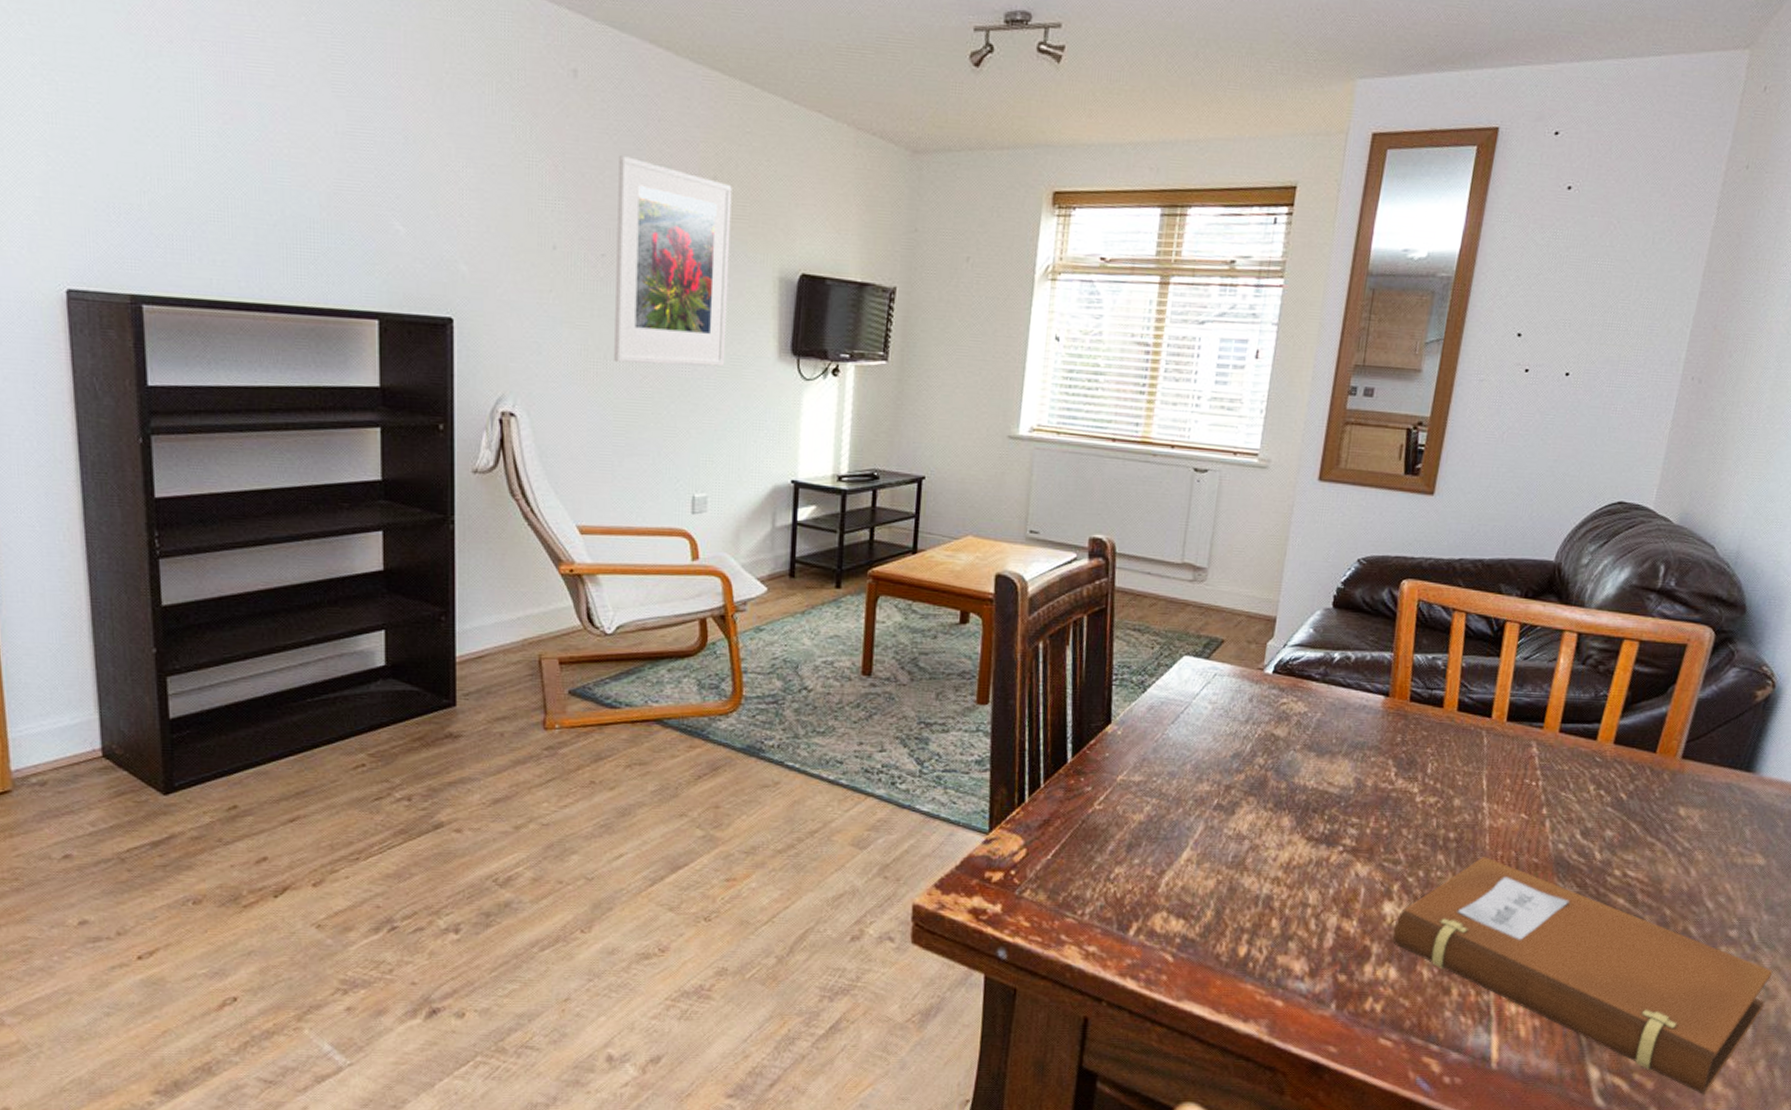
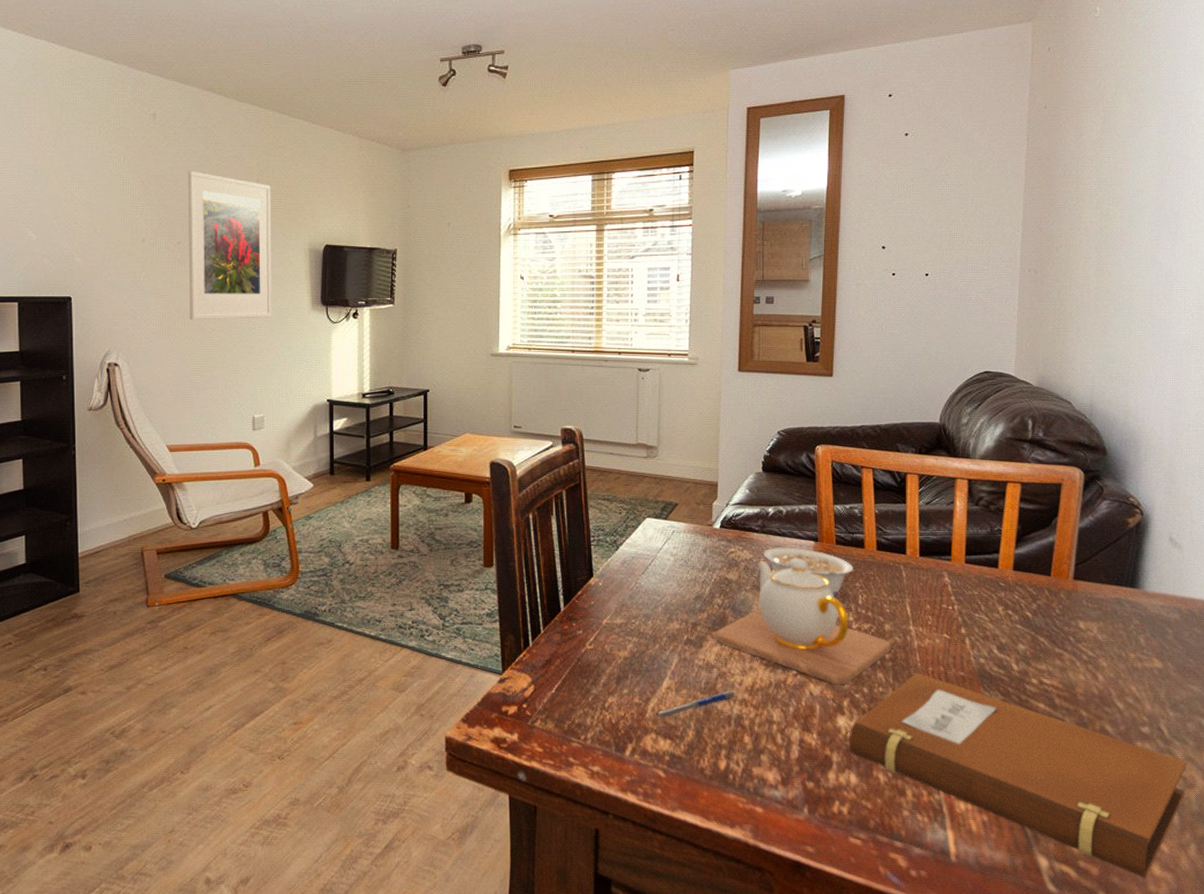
pen: none [1167,866,1270,897] -> present [653,691,738,720]
teapot: none [1251,715,1459,866] -> present [716,558,891,685]
legume: none [1321,701,1427,763] -> present [764,547,853,596]

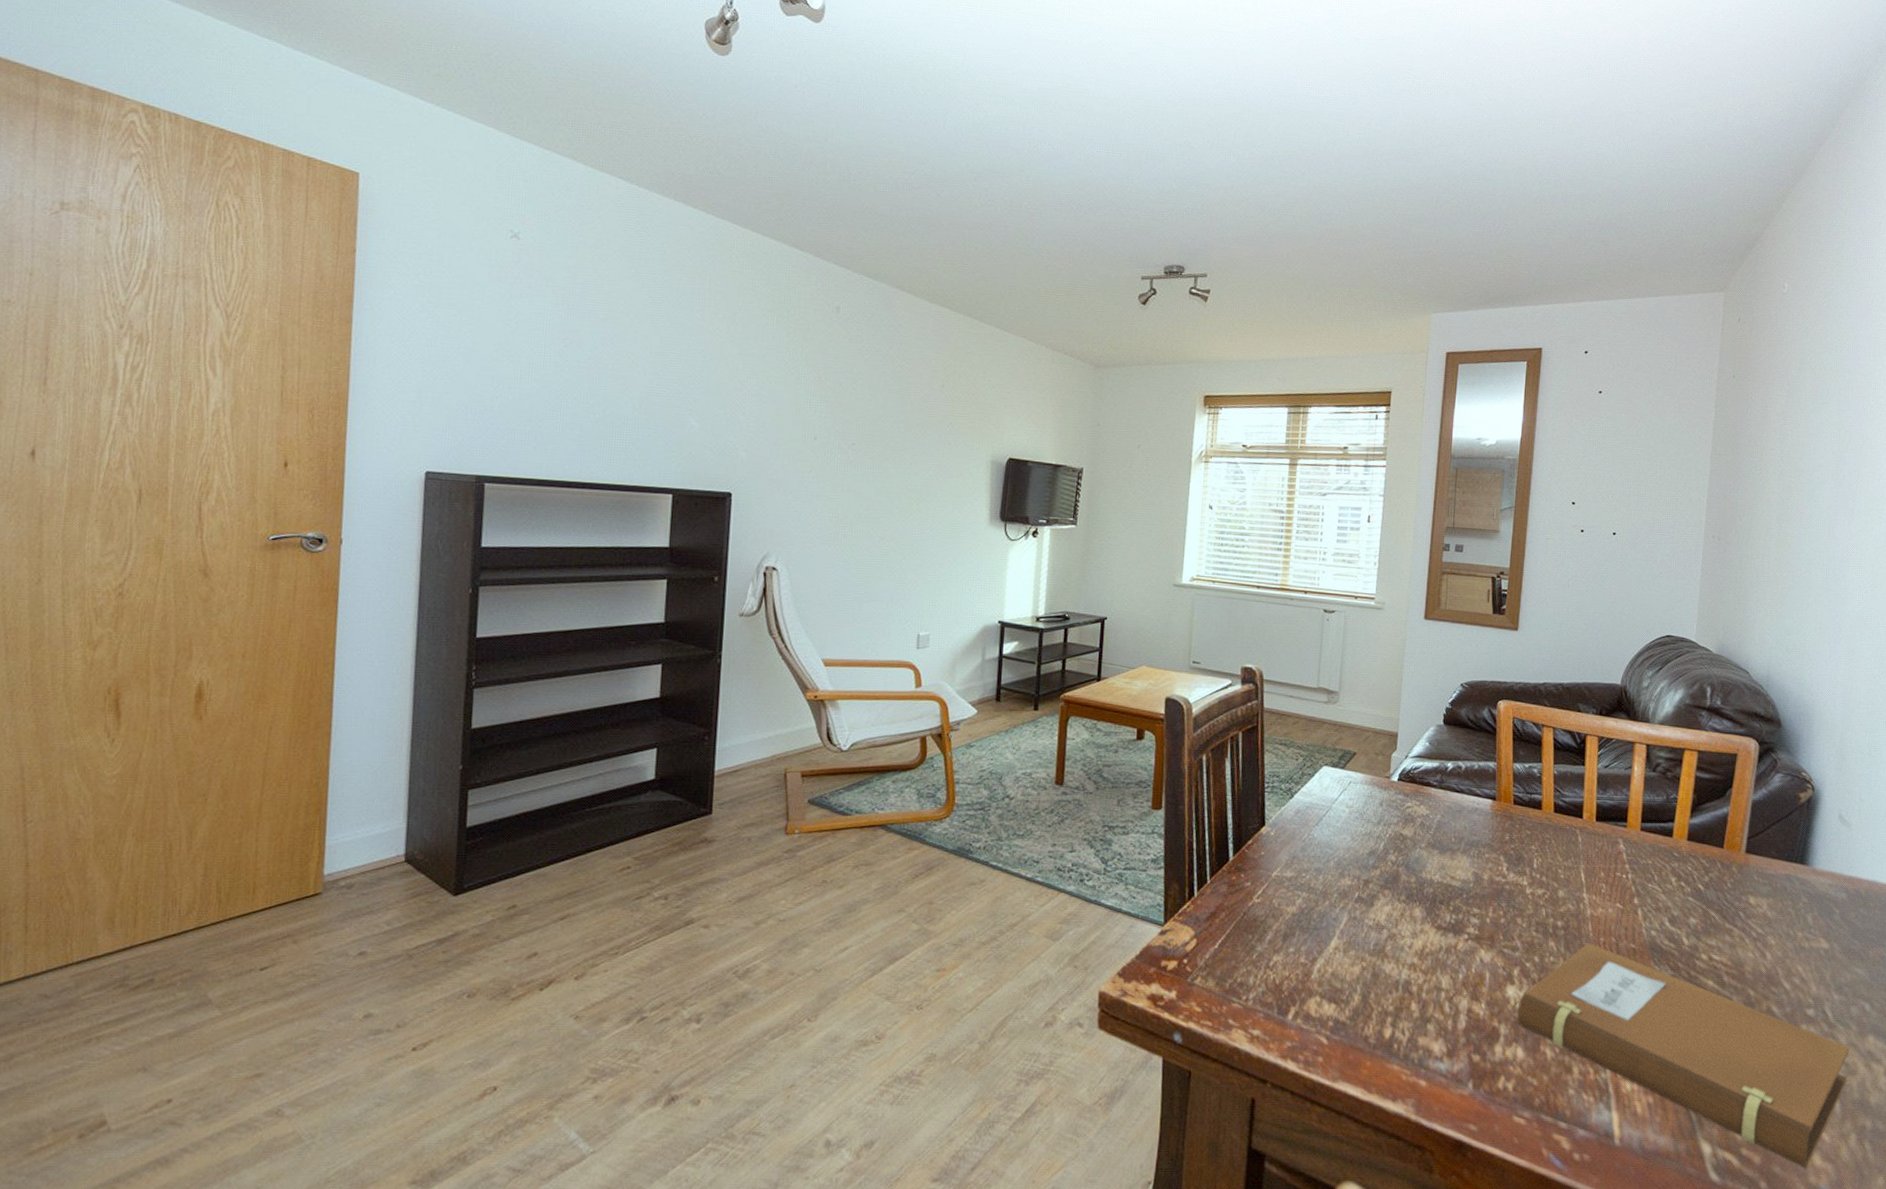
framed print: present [188,171,272,321] -> none [858,370,956,530]
pen: present [653,691,738,720] -> none [1319,954,1407,983]
teapot: present [716,558,891,685] -> none [1387,817,1564,952]
legume: present [764,547,853,596] -> none [1440,804,1530,858]

